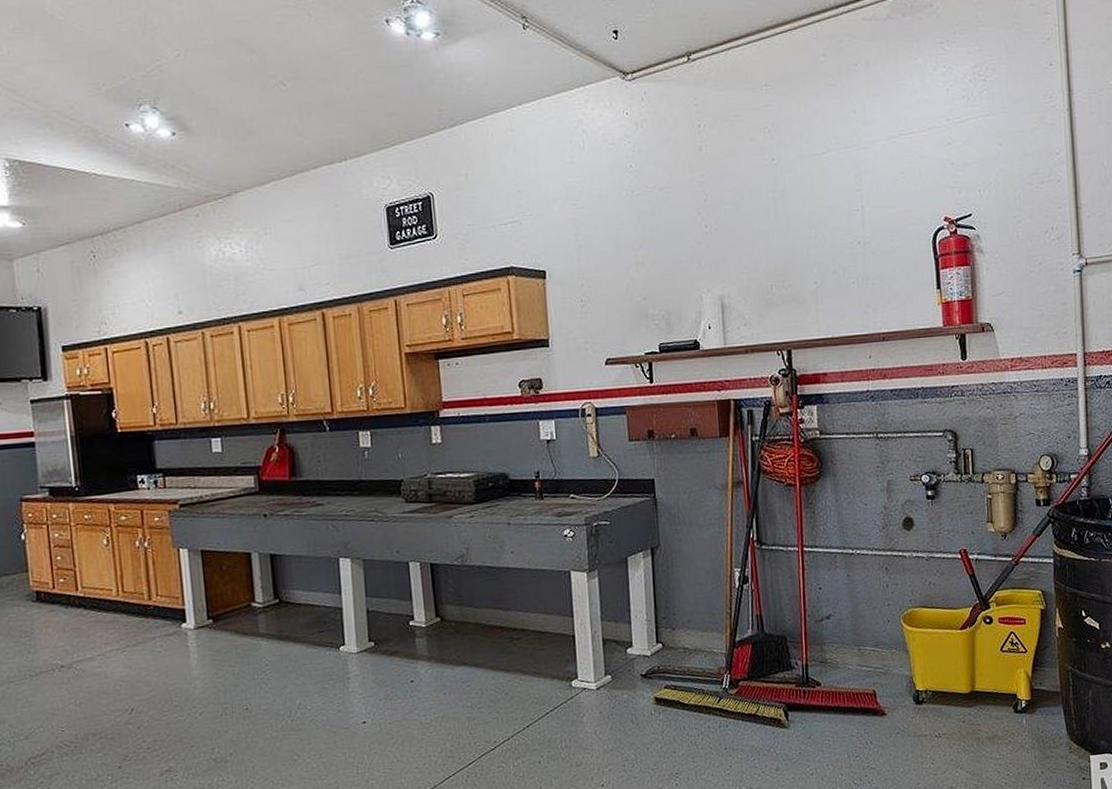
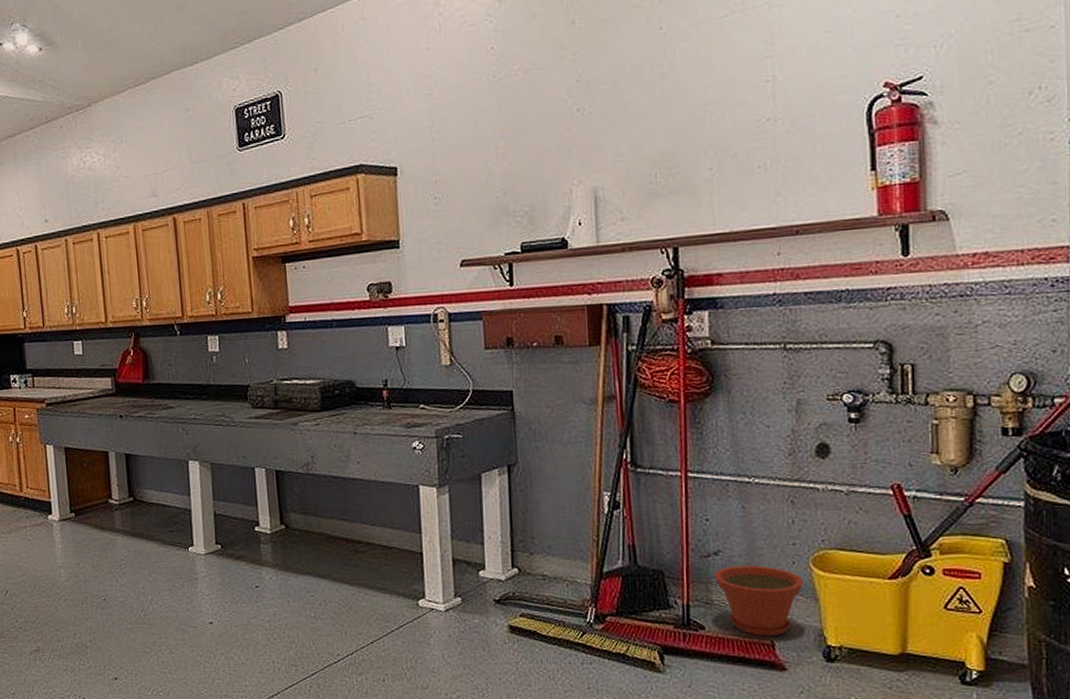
plant pot: none [827,625,897,688] -> present [714,565,804,637]

